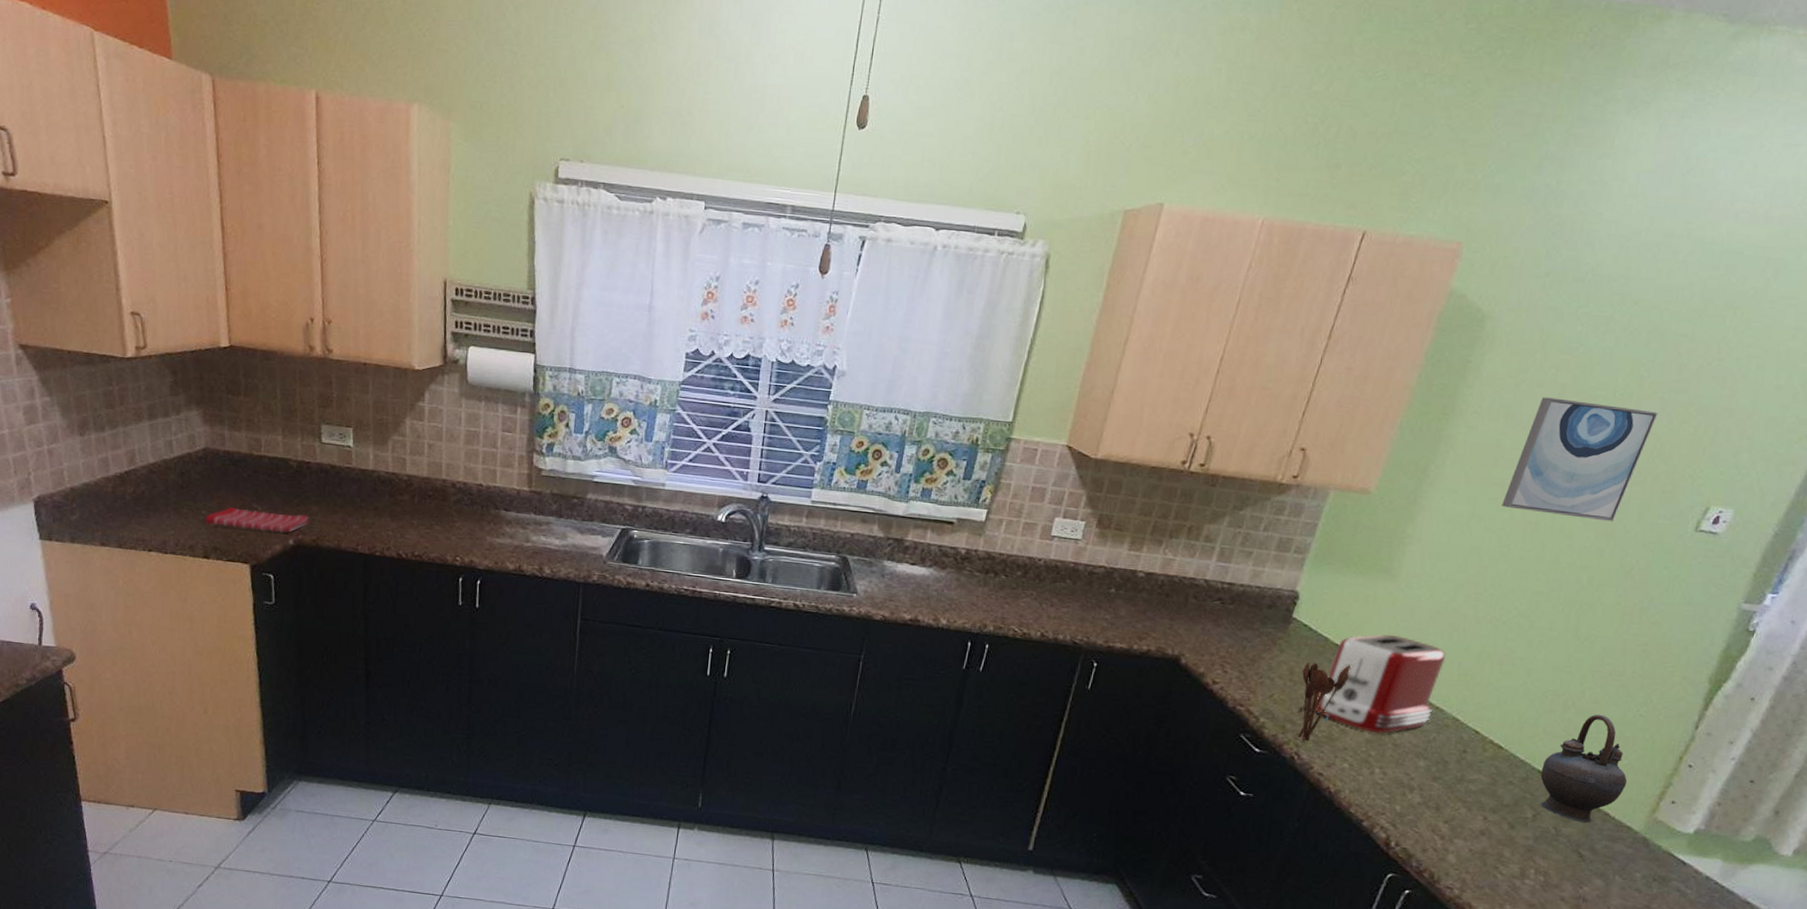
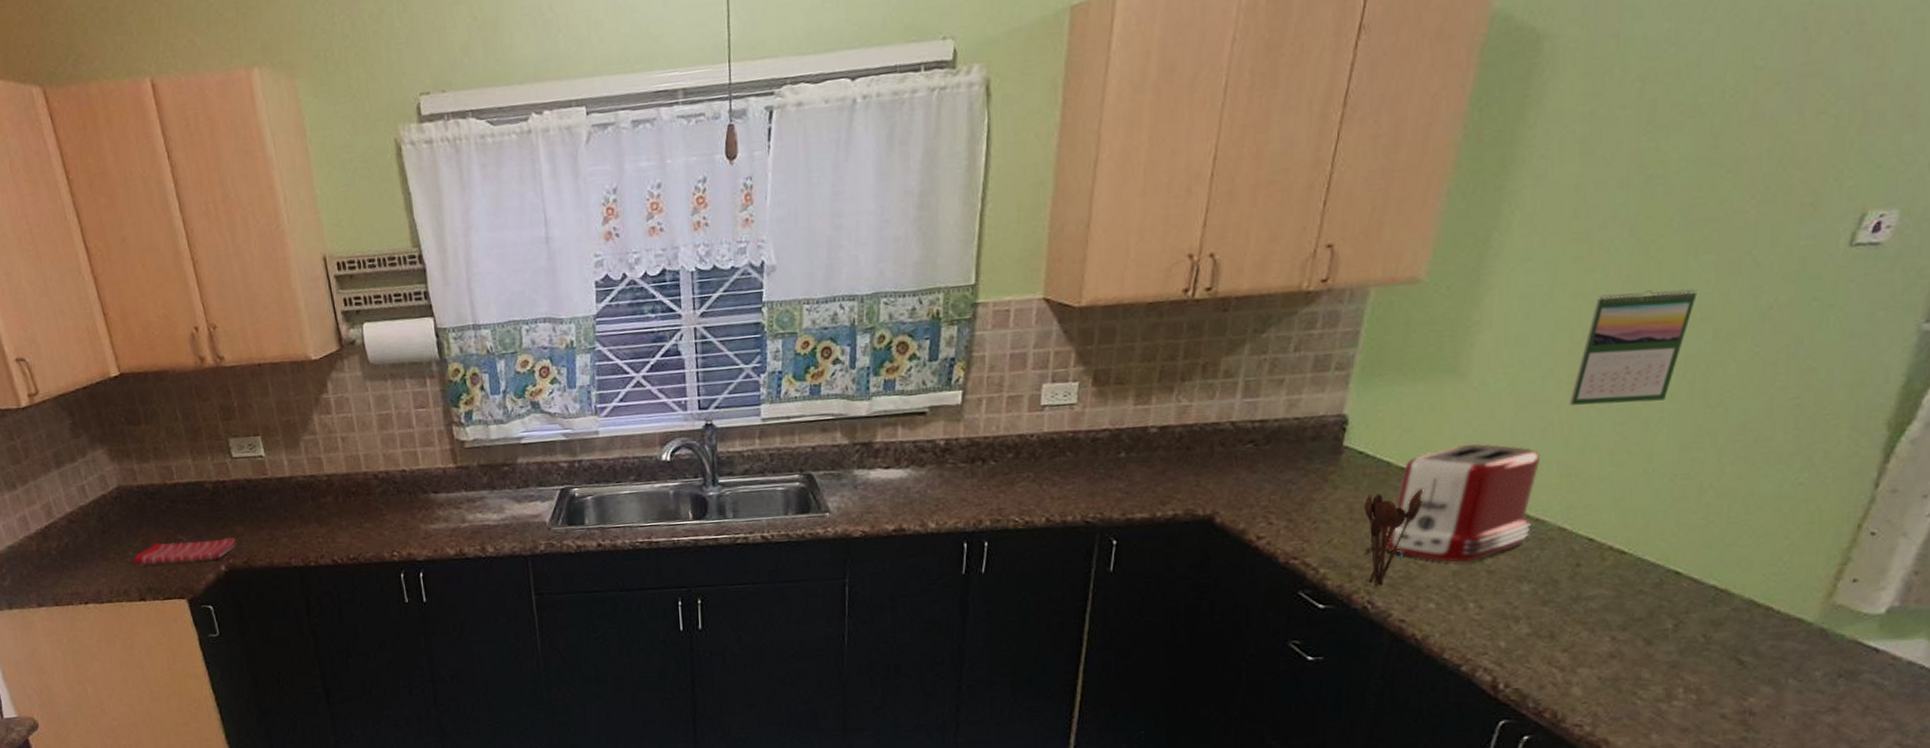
calendar: none [1472,532,1580,627] -> present [1569,289,1698,406]
wall art: present [1502,397,1659,522] -> none [1590,107,1785,266]
teapot: present [1540,714,1628,823] -> none [1678,491,1792,624]

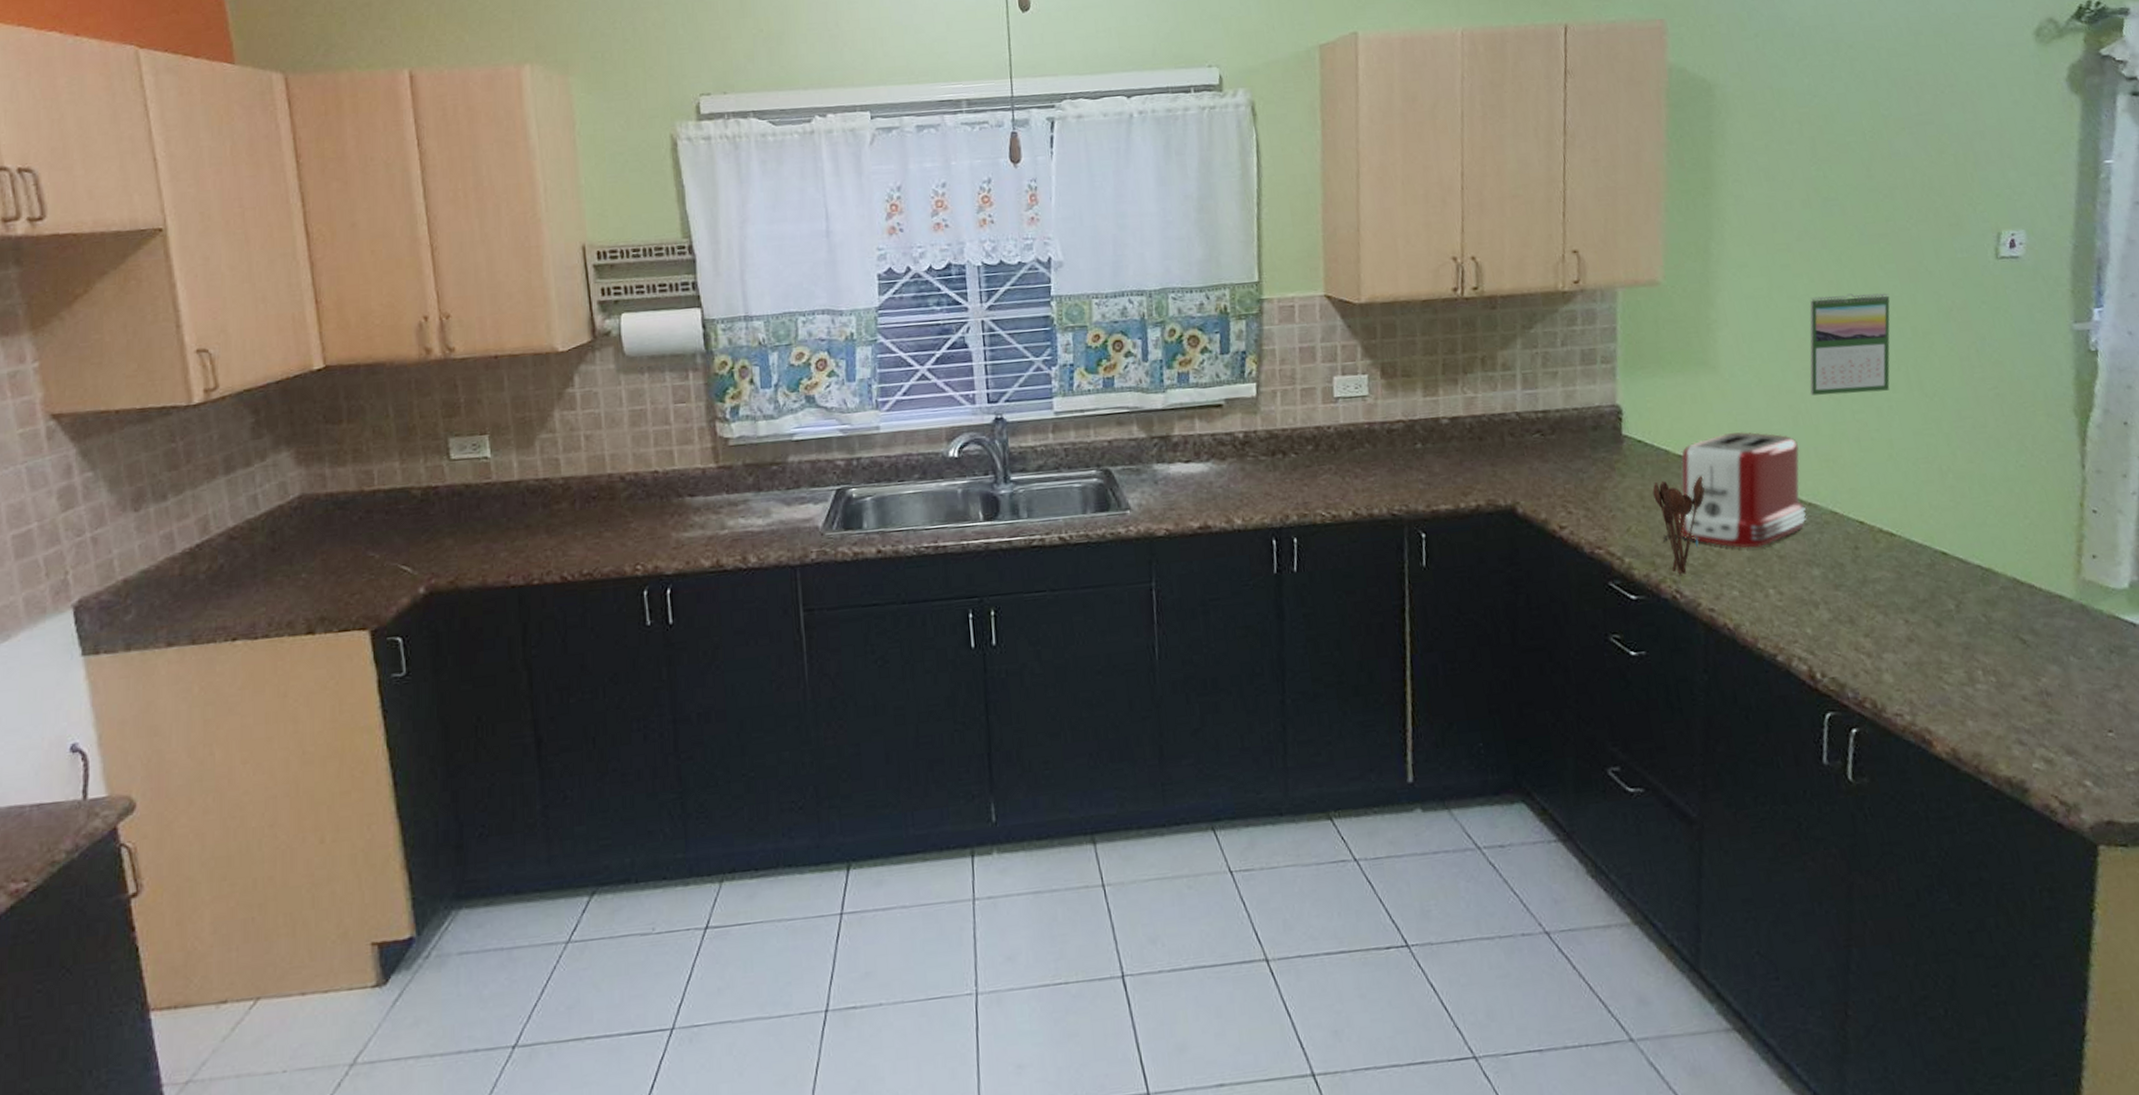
dish towel: present [133,537,239,565] -> none [307,552,446,589]

